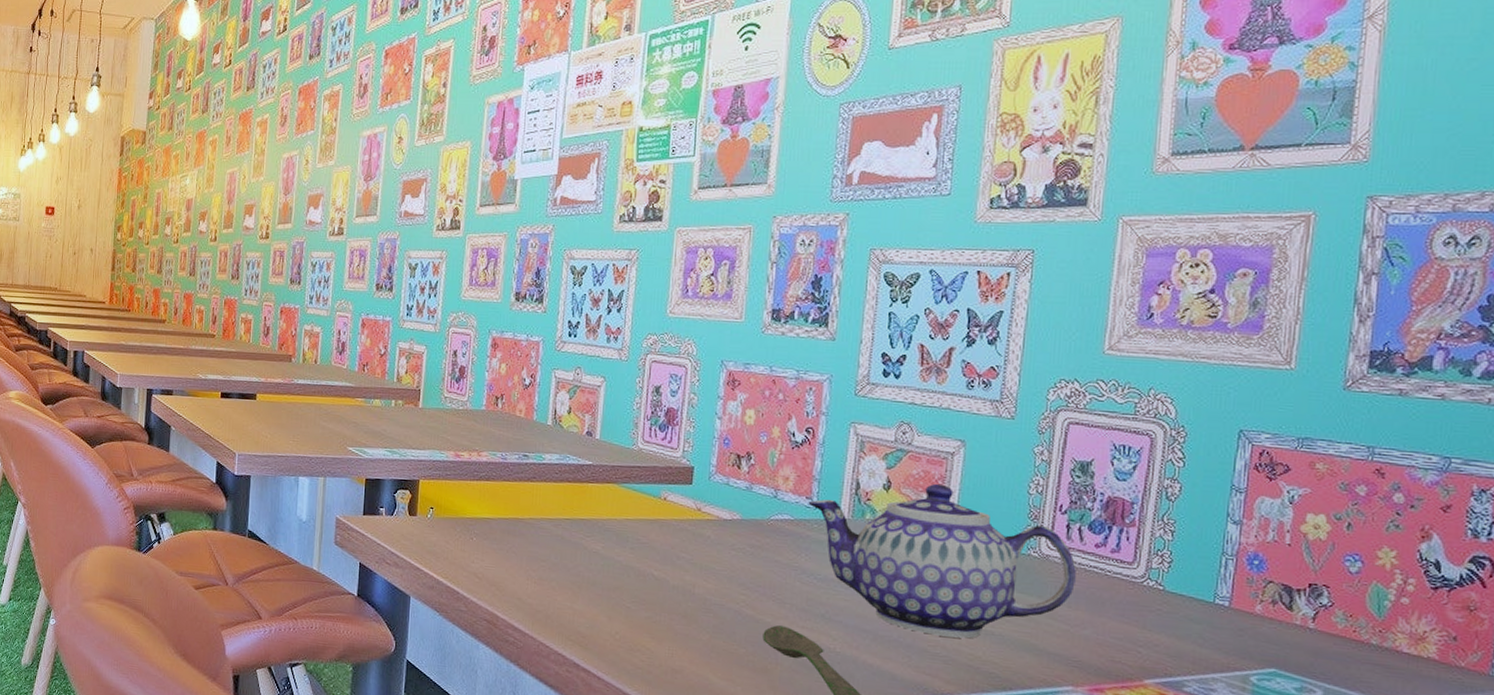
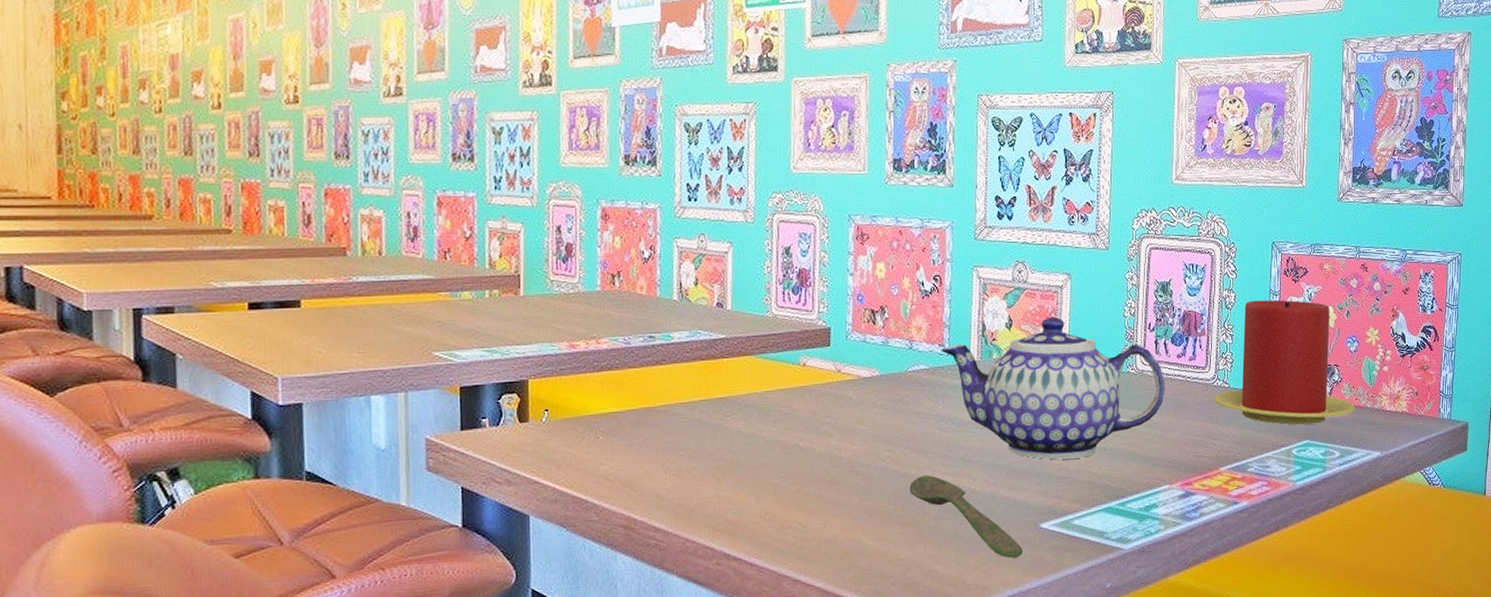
candle: none [1141,494,1352,652] -> present [1214,299,1355,425]

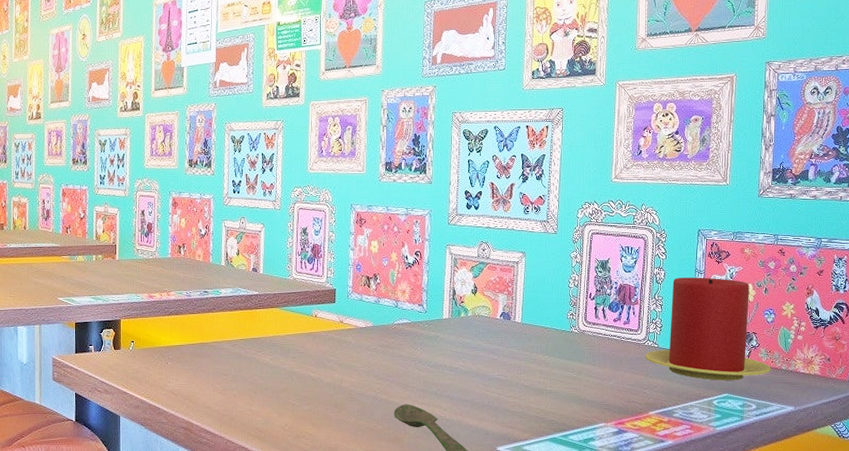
teapot: present [941,316,1165,460] -> none [420,285,603,398]

